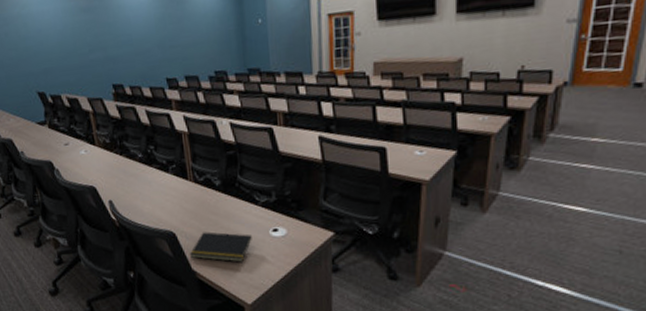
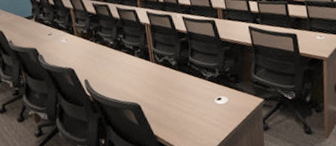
notepad: present [190,232,252,262] -> none [152,102,202,127]

